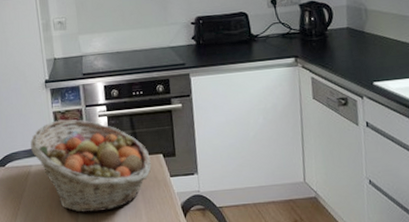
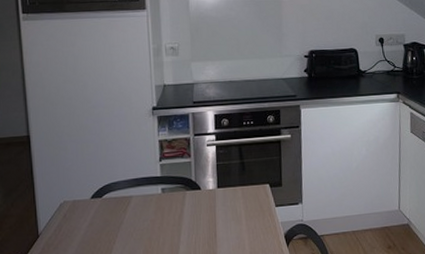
fruit basket: present [30,119,152,212] -> none [132,148,258,245]

